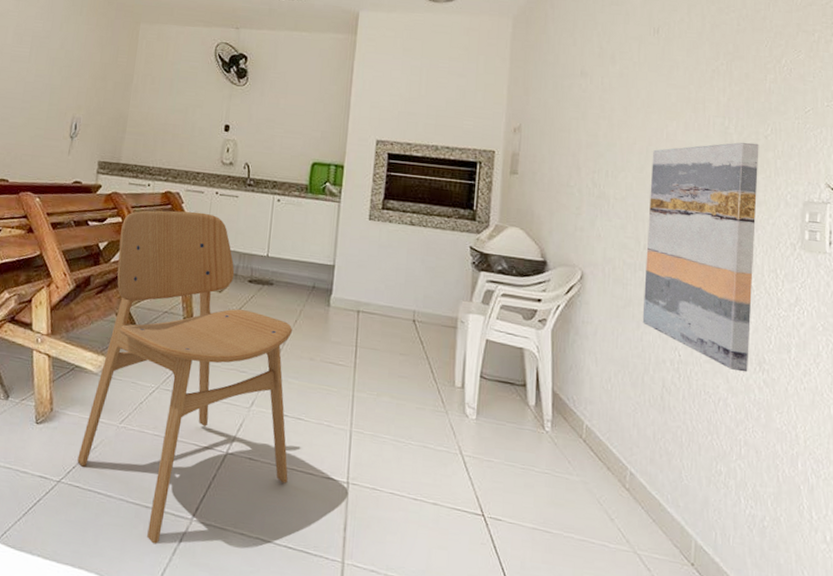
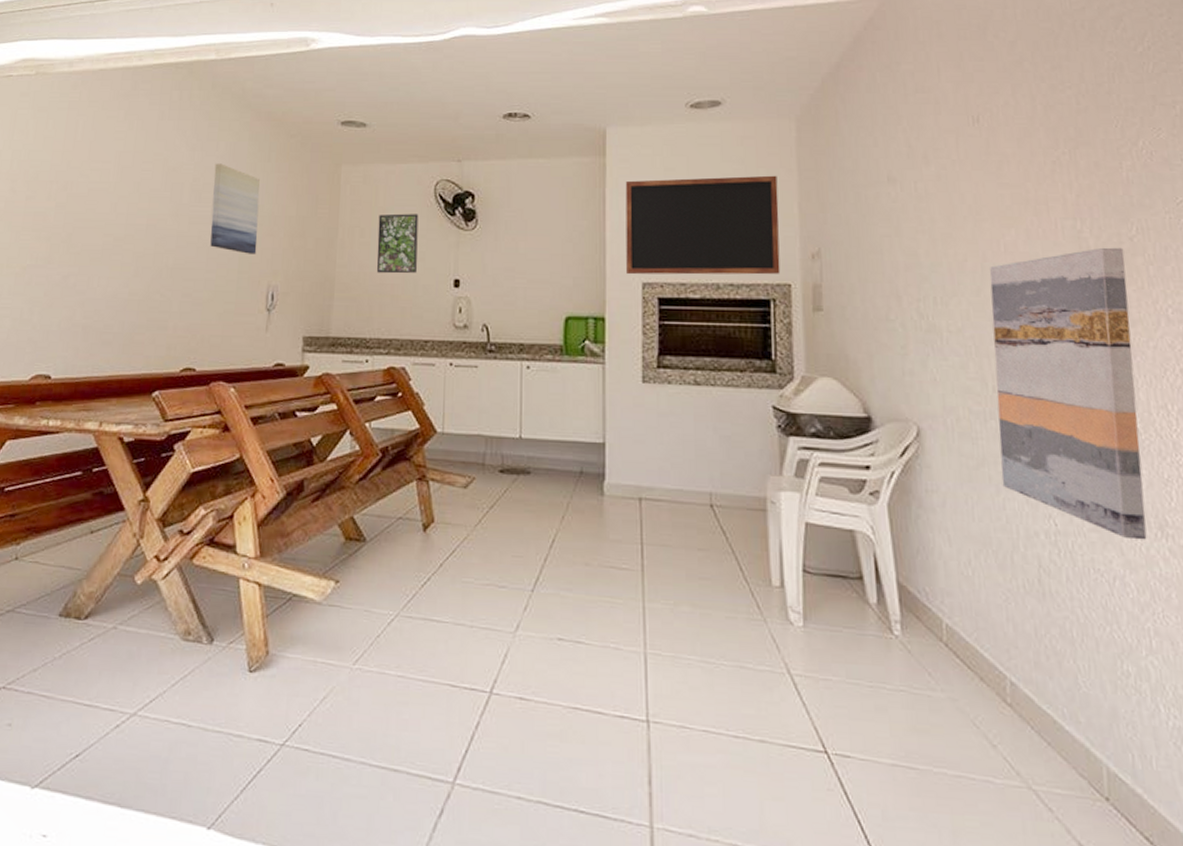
wall art: none [27,13,72,91] -> present [210,163,260,254]
dining chair: present [77,210,293,544] -> none [304,389,571,819]
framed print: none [163,67,200,117] -> present [376,213,419,274]
chalkboard: none [364,56,493,142] -> present [625,175,781,275]

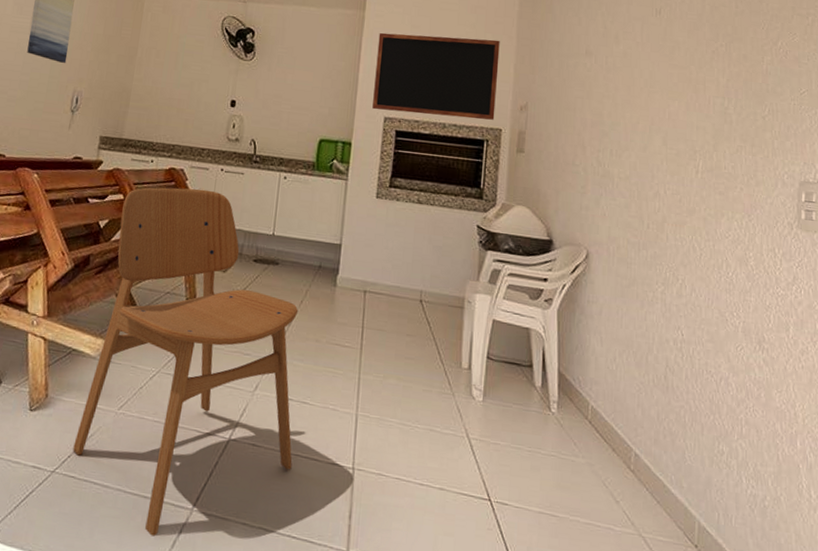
dining chair: none [304,389,571,819] -> present [73,187,299,537]
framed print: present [376,213,419,274] -> none [167,40,207,92]
wall art: present [989,247,1147,540] -> none [646,122,757,351]

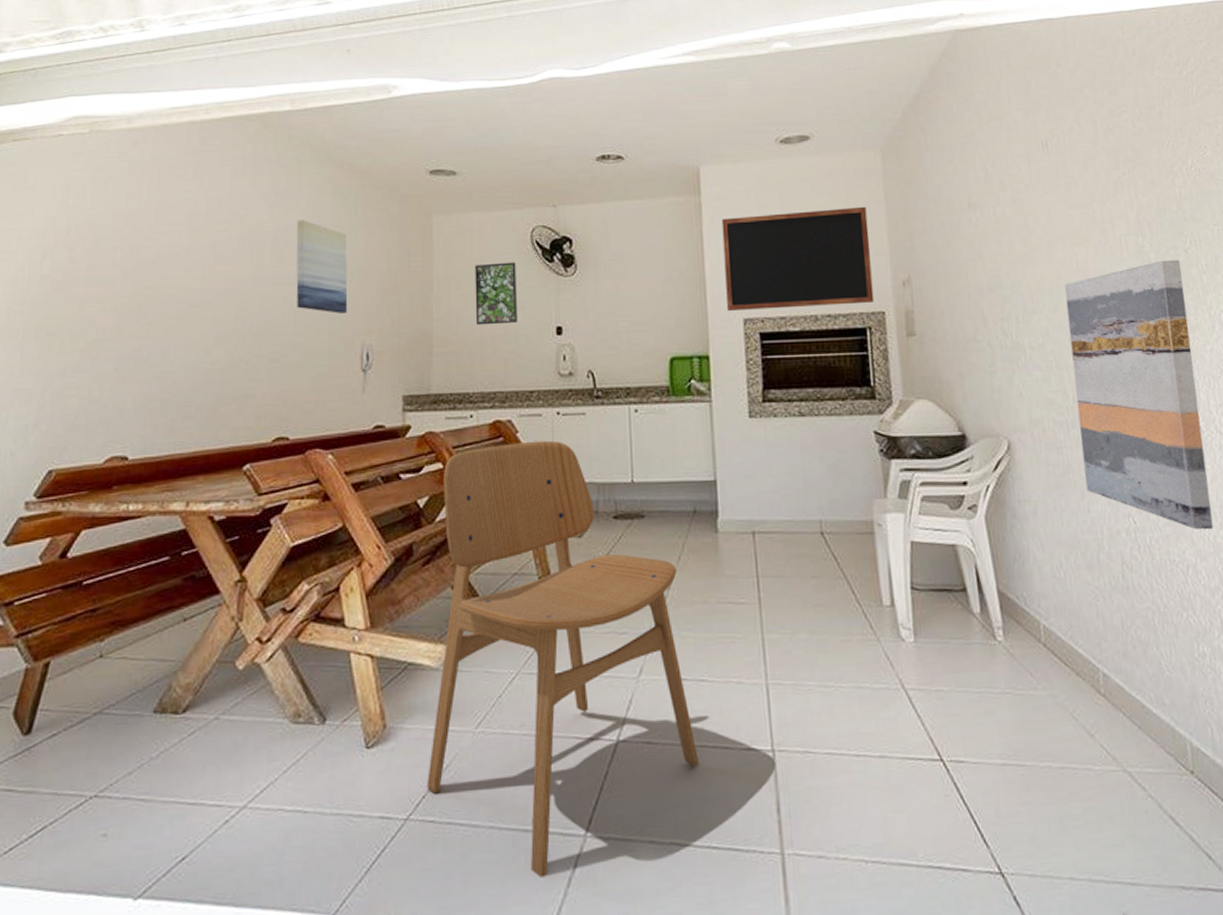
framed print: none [167,40,207,92] -> present [475,262,517,325]
wall art: none [646,122,757,351] -> present [1064,259,1214,530]

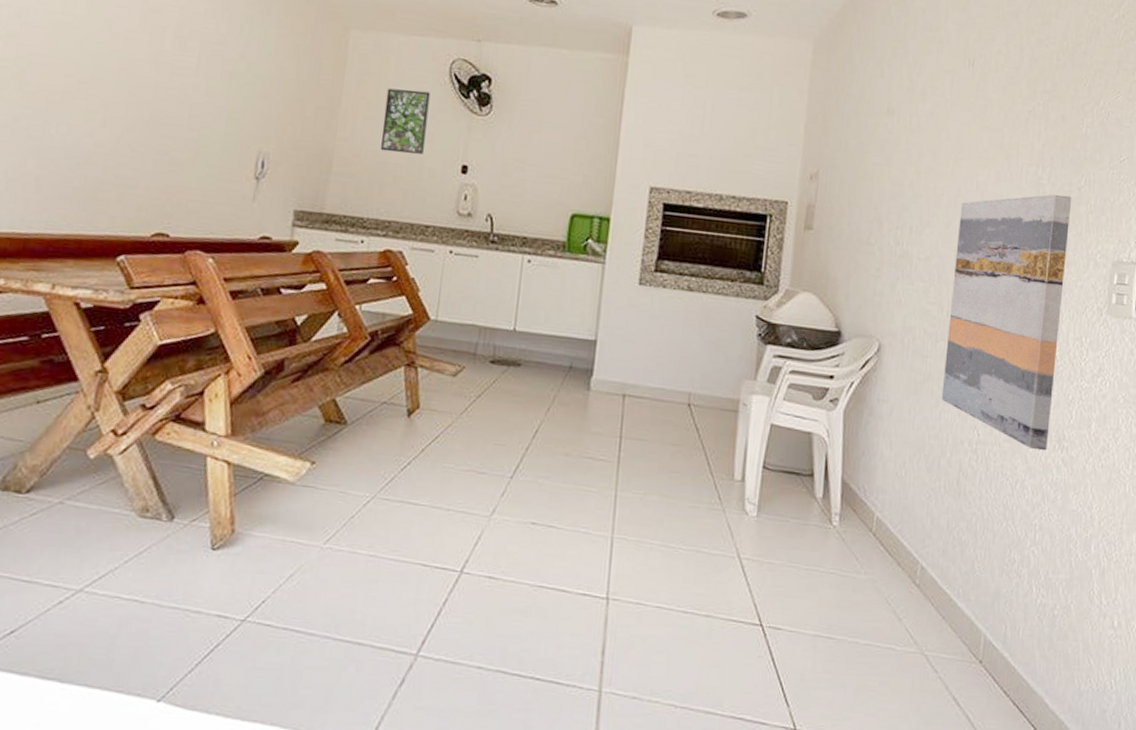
wall art: present [296,220,348,314] -> none [194,9,257,116]
dining chair: present [427,440,699,878] -> none [268,274,545,688]
chalkboard: present [721,206,875,312] -> none [636,83,789,191]

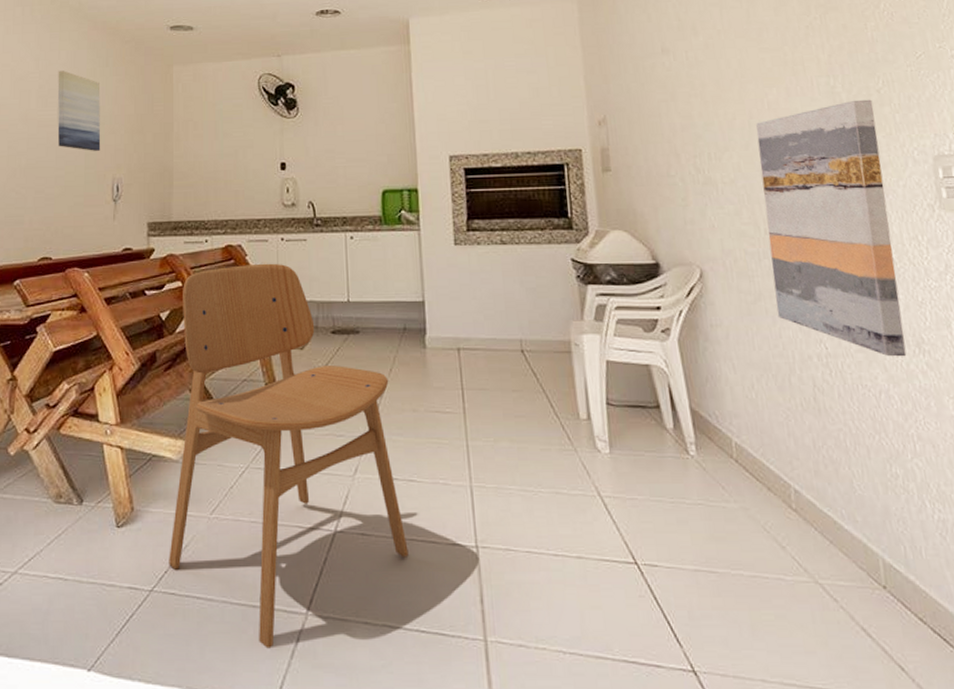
wall art: none [194,9,257,116] -> present [57,70,101,151]
dining chair: none [268,274,545,688] -> present [169,263,409,649]
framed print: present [381,88,431,154] -> none [209,106,246,162]

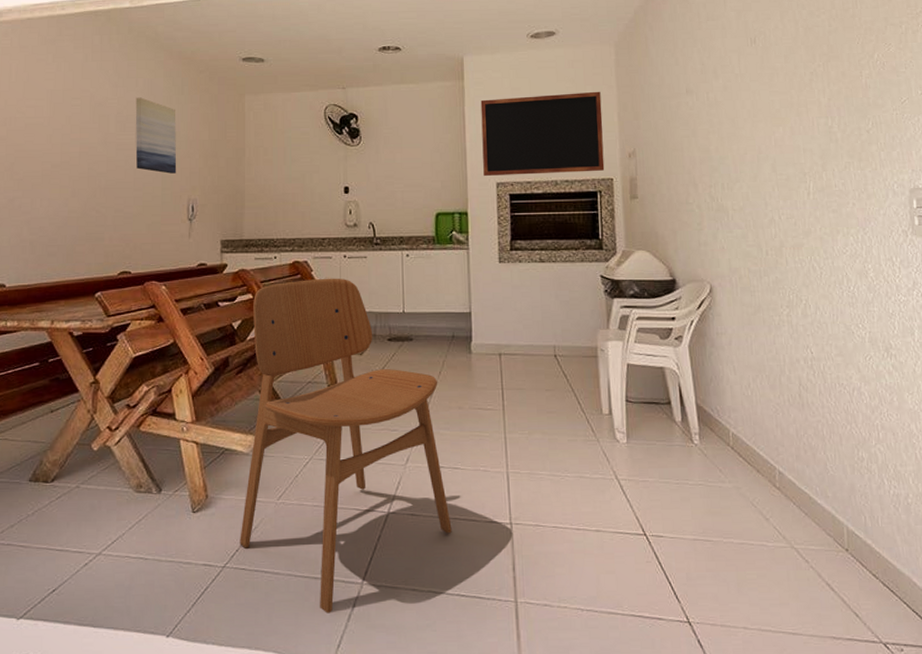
chalkboard: none [429,53,572,149] -> present [480,91,605,177]
wall art: present [756,99,907,357] -> none [763,138,877,360]

